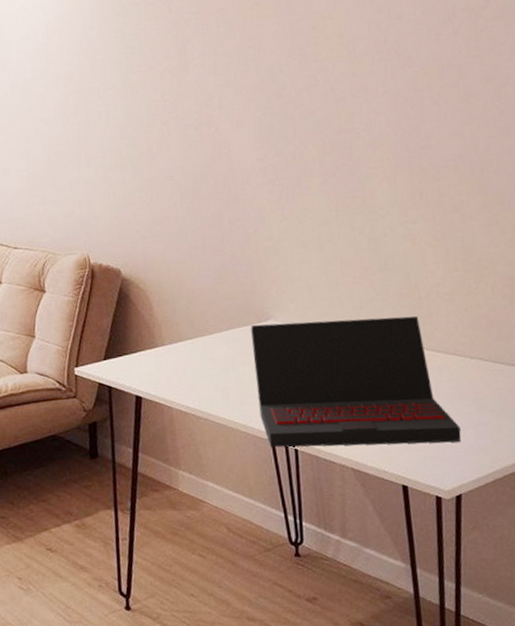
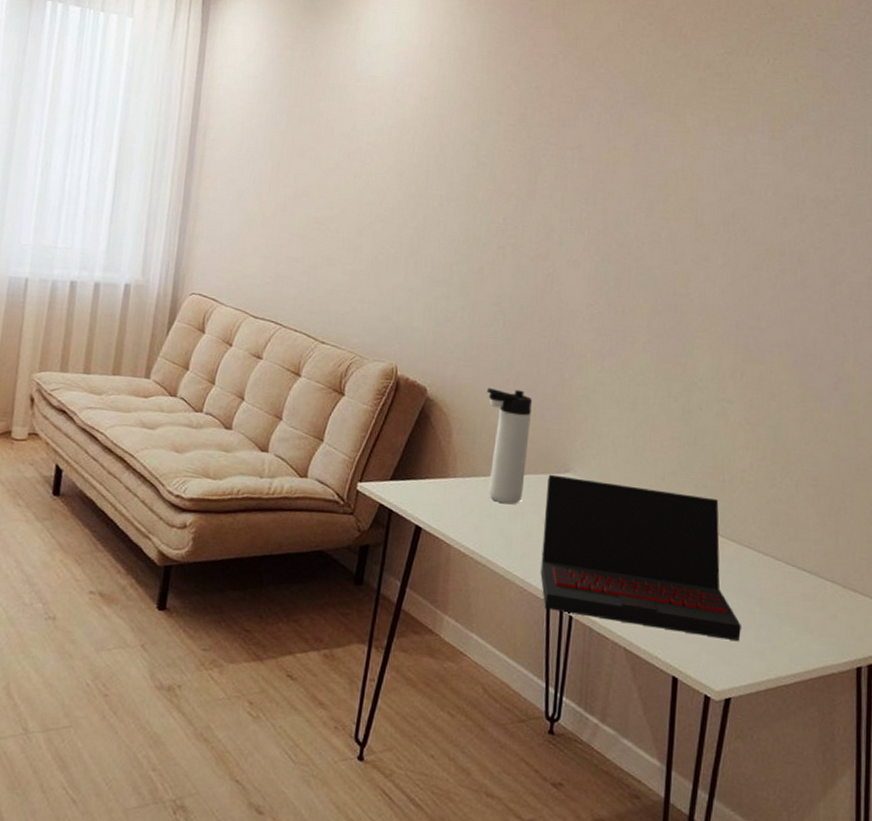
thermos bottle: none [177,253,230,361] -> present [487,387,532,505]

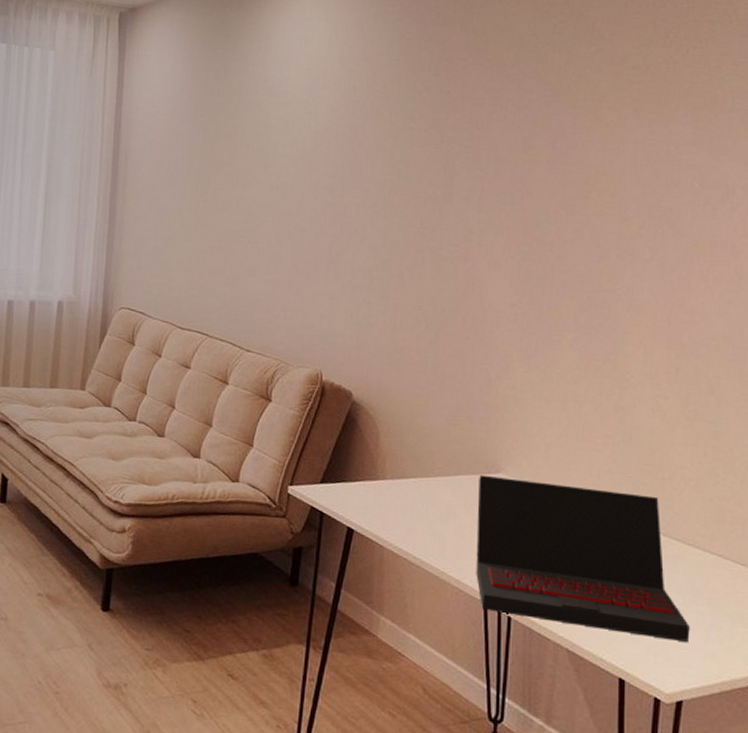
thermos bottle: present [487,387,532,505] -> none [413,390,459,506]

